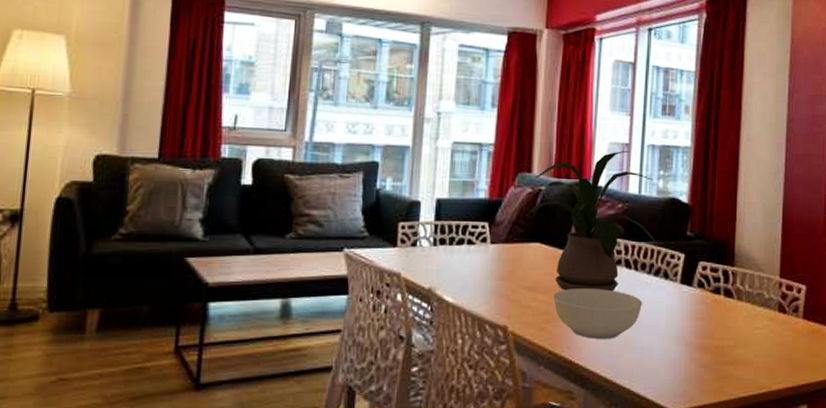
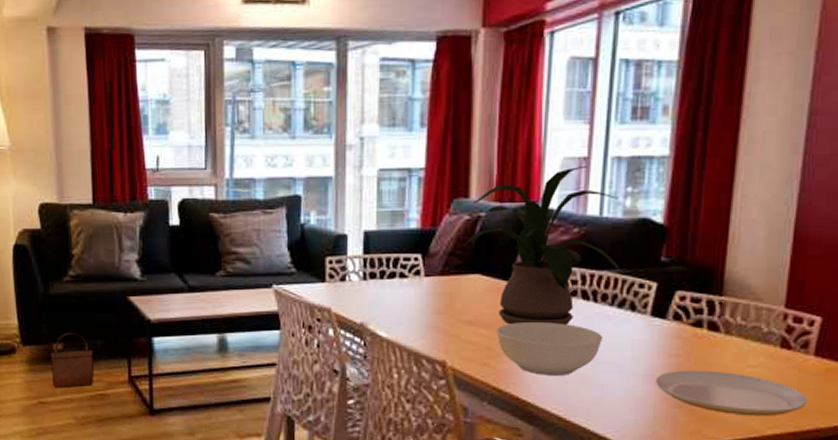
handbag: none [80,296,138,362] -> present [50,332,94,388]
plate: none [685,332,800,373] -> present [655,370,808,416]

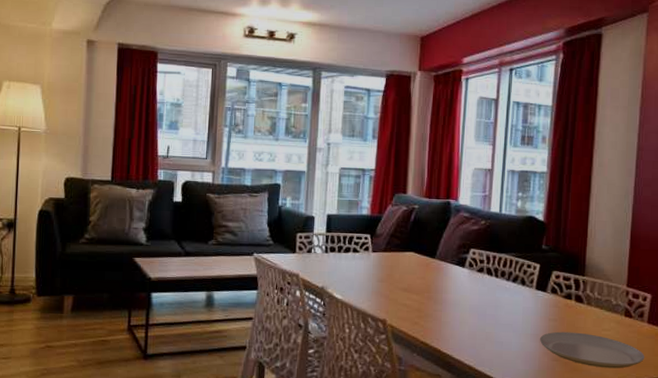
handbag: present [50,332,94,388] -> none [61,285,100,334]
house plant: present [465,165,622,325] -> none [403,175,516,294]
bowl: present [496,322,603,375] -> none [425,291,502,334]

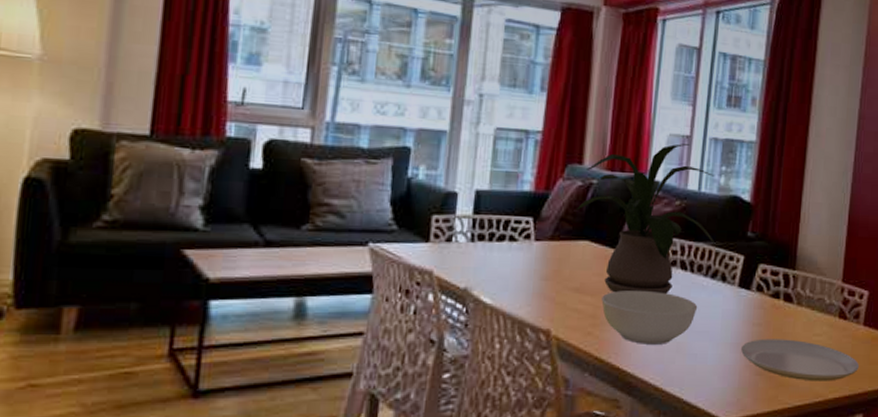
house plant: none [403,175,516,294] -> present [577,143,716,295]
bowl: none [425,291,502,334] -> present [601,290,698,344]

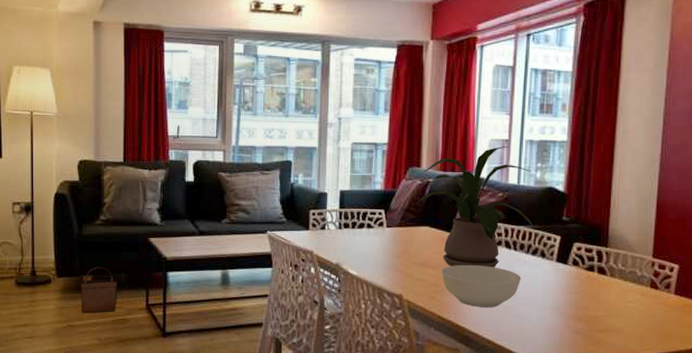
handbag: none [54,291,124,366] -> present [80,266,118,314]
plate: present [740,339,859,381] -> none [560,304,671,341]

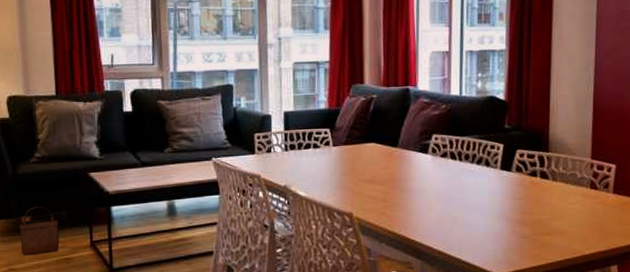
house plant: present [418,145,535,268] -> none [363,57,478,182]
bowl: present [441,265,522,307] -> none [389,178,468,219]

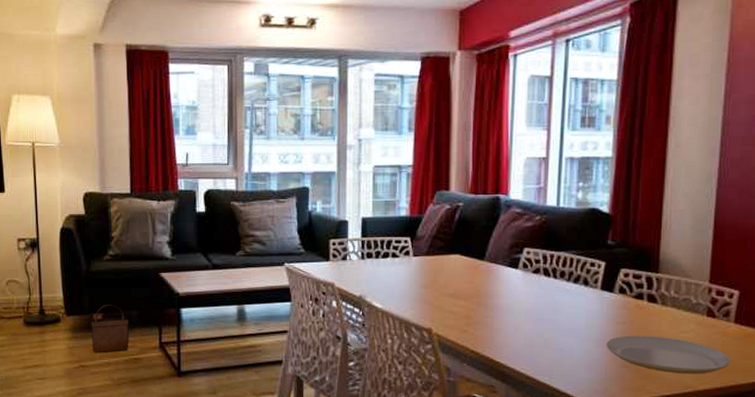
plate: none [506,208,611,241] -> present [605,335,730,374]

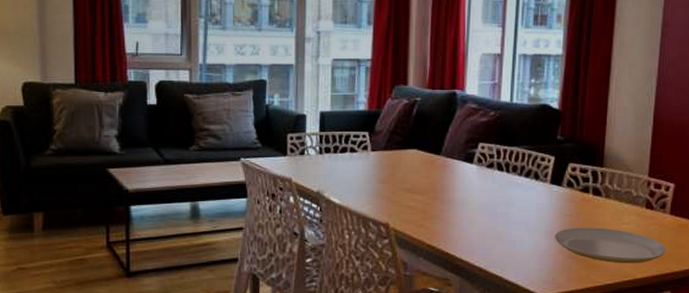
handbag: present [91,304,130,353] -> none [30,201,74,255]

